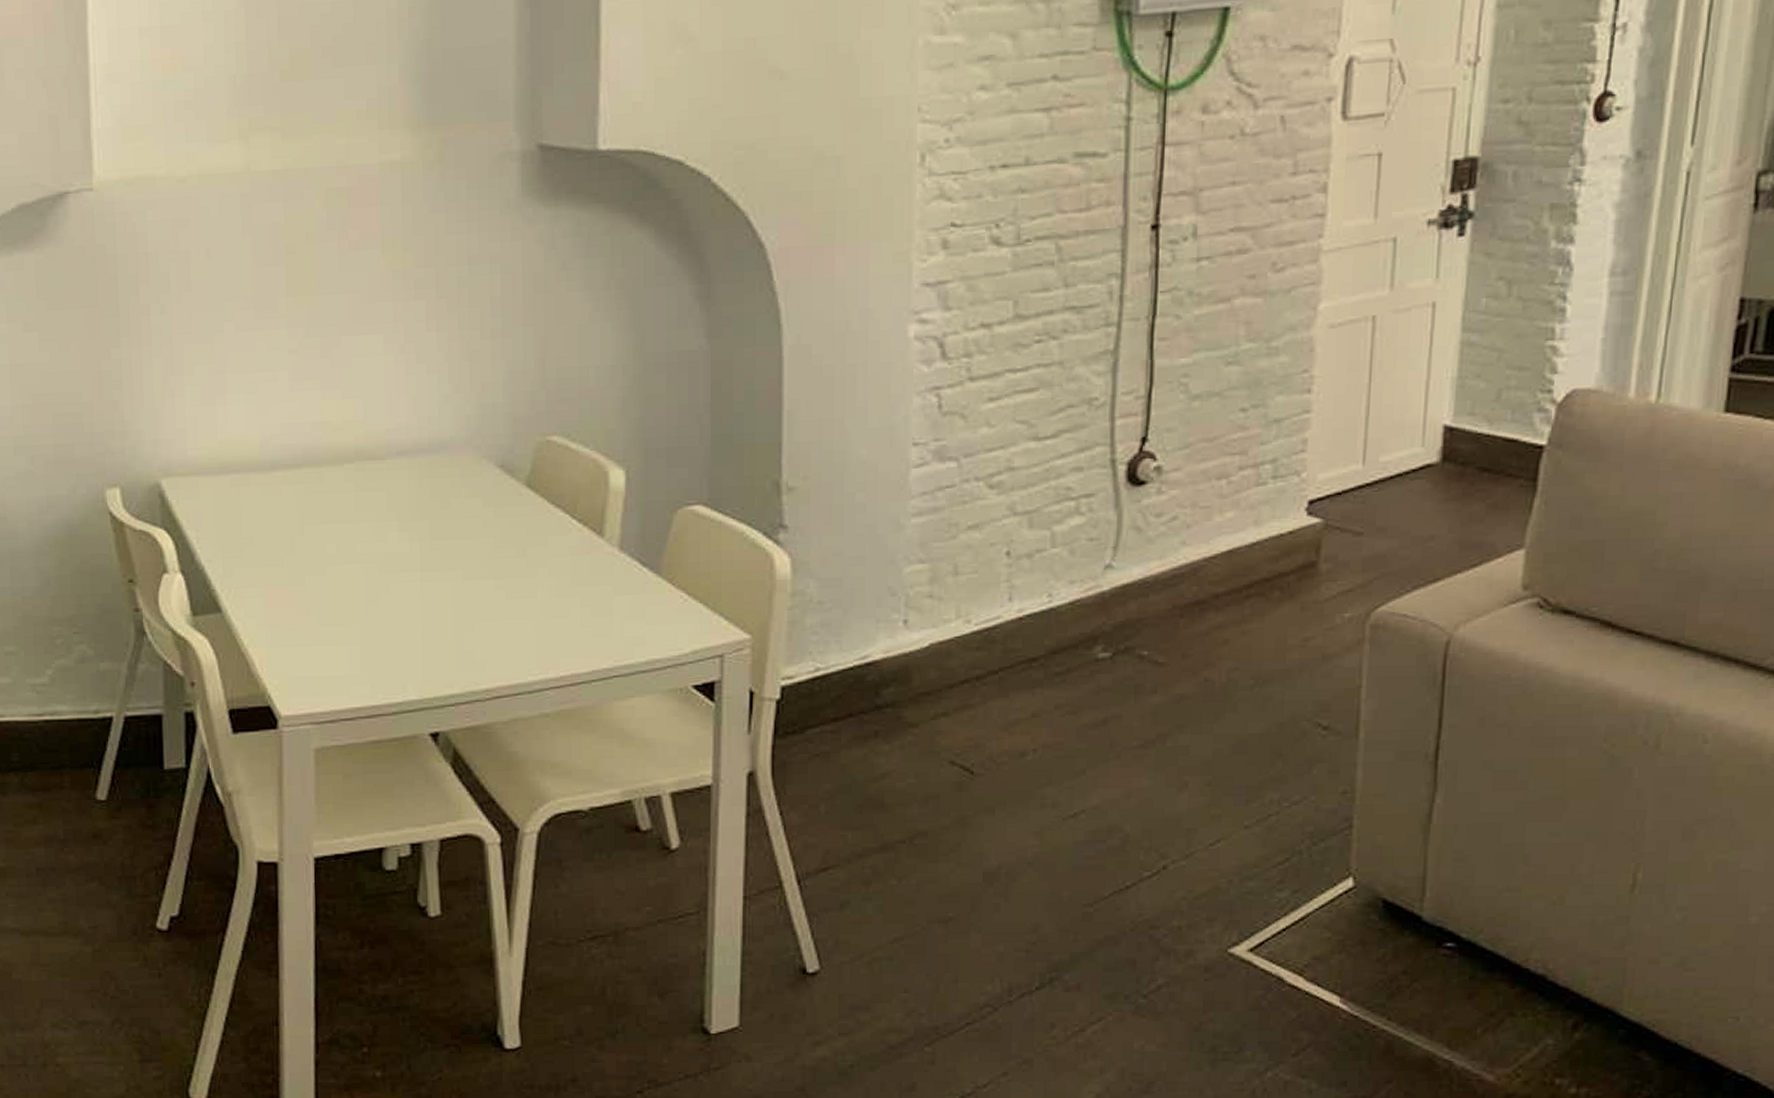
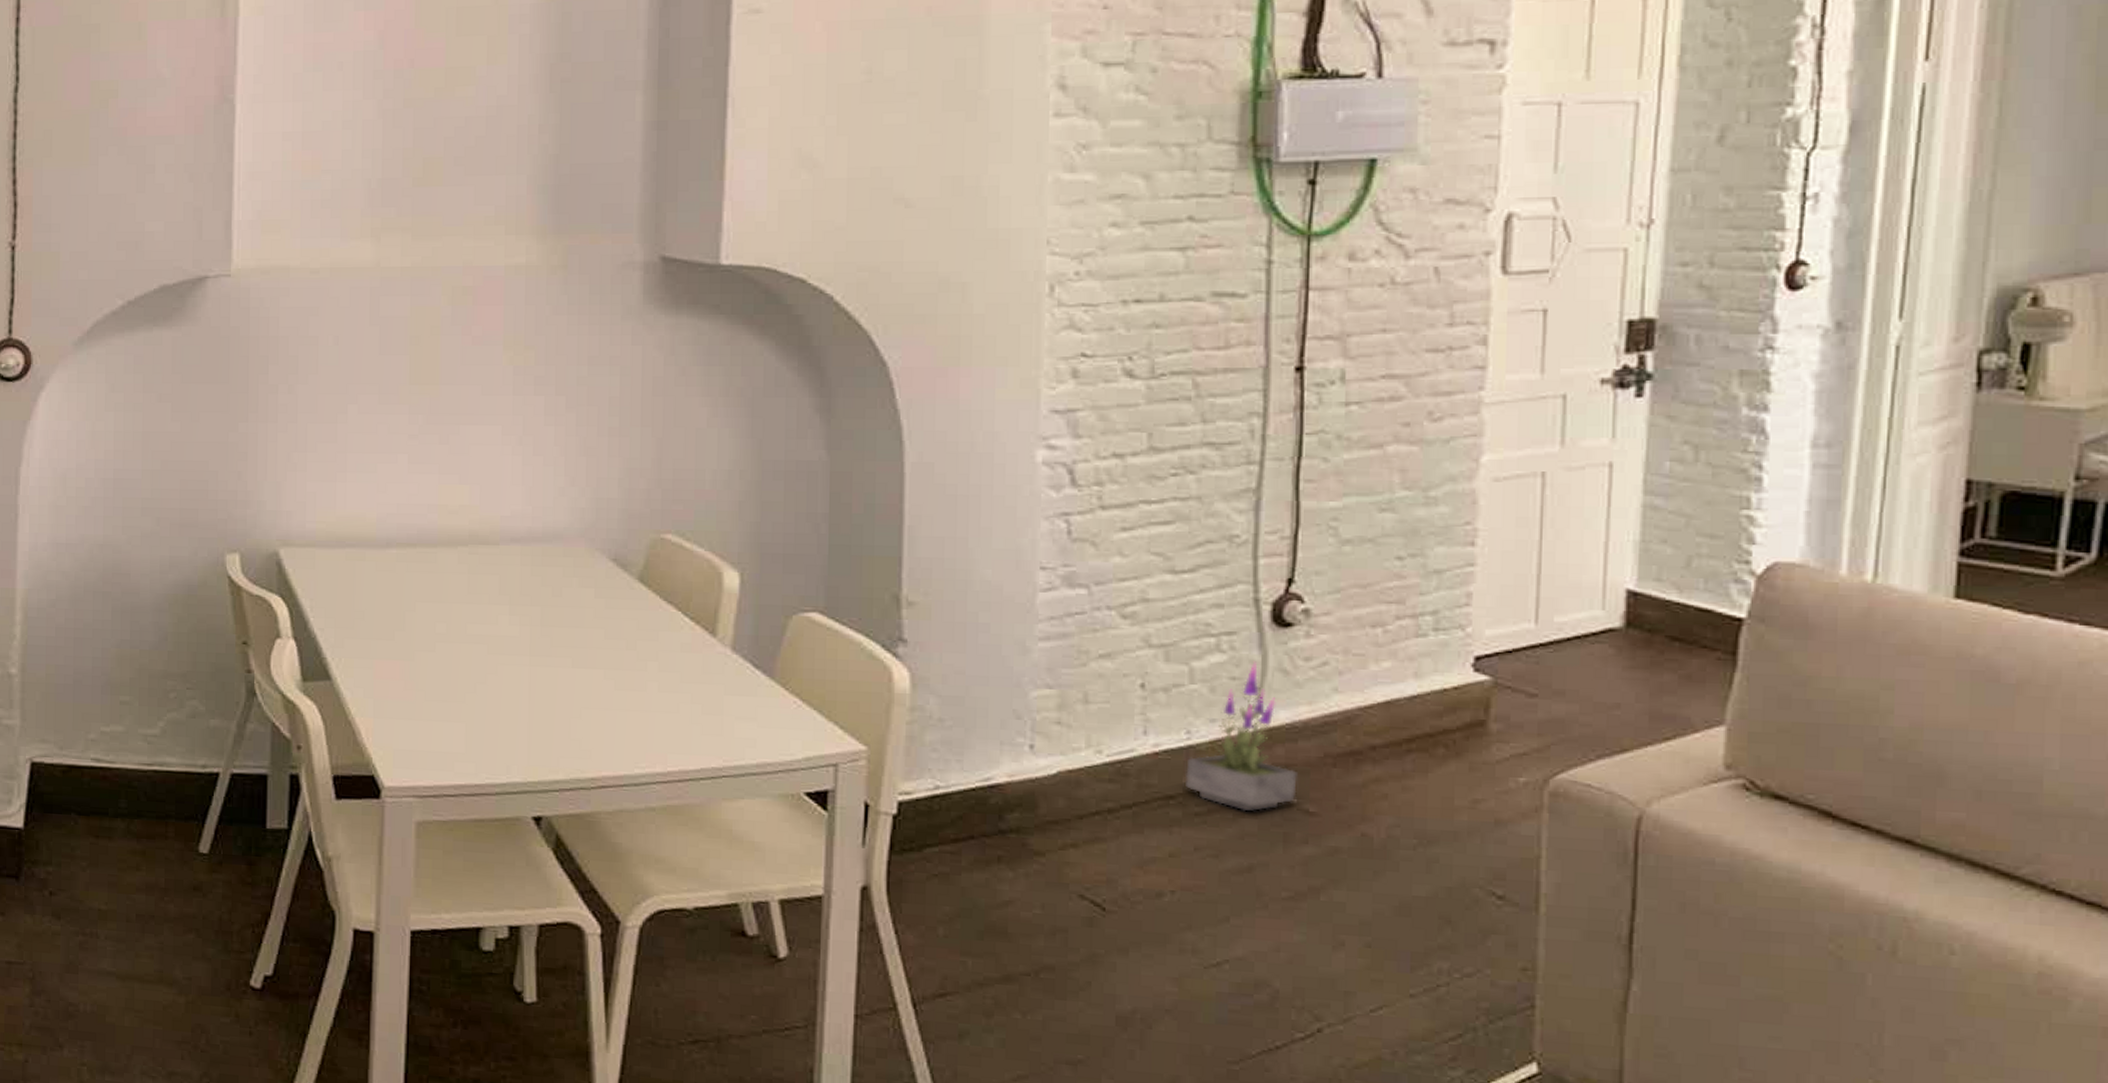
potted plant: none [1047,521,1148,668] -> present [1186,661,1297,812]

